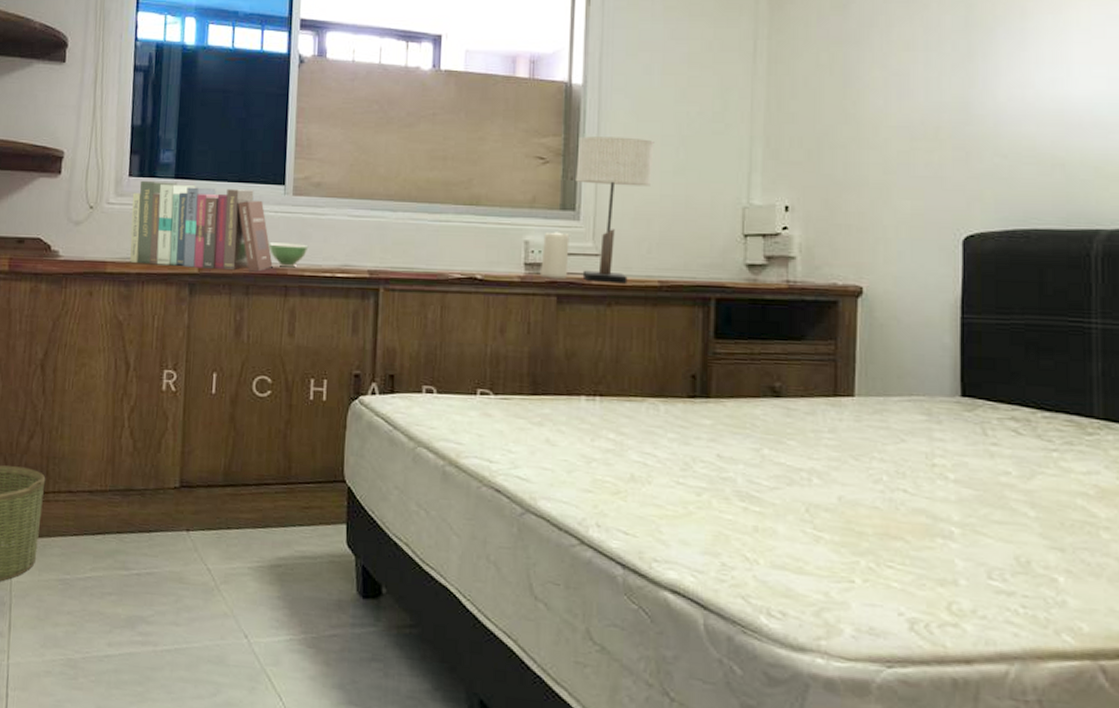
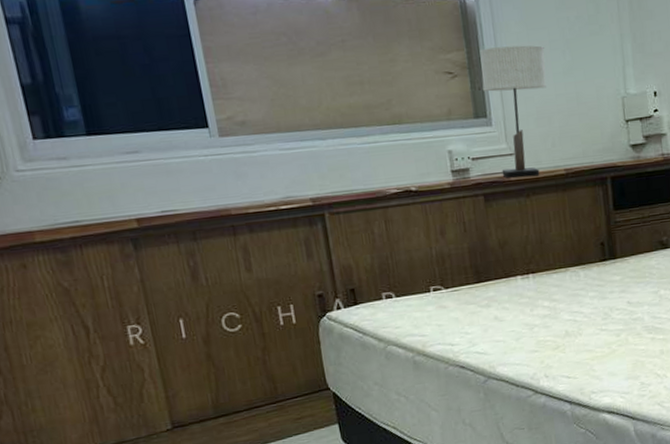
books: present [130,180,273,273] -> none [42,137,215,229]
bowl: present [268,242,309,268] -> none [205,183,247,209]
candle: present [539,231,570,280] -> none [464,138,489,182]

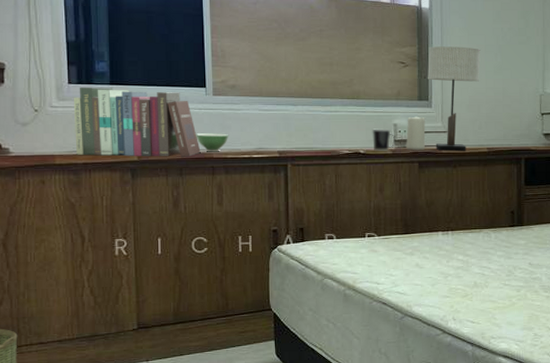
books: none [42,137,215,229] -> present [73,87,201,158]
bowl: none [205,183,247,209] -> present [196,133,229,152]
mug: none [421,157,453,187] -> present [371,128,395,151]
candle: none [464,138,489,182] -> present [405,116,426,151]

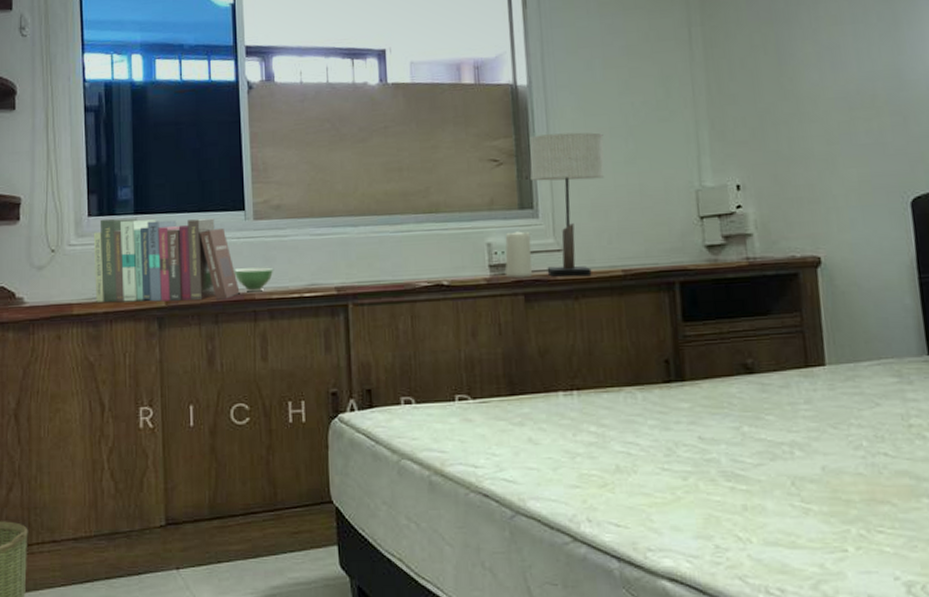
mug: present [371,128,395,151] -> none [457,250,491,282]

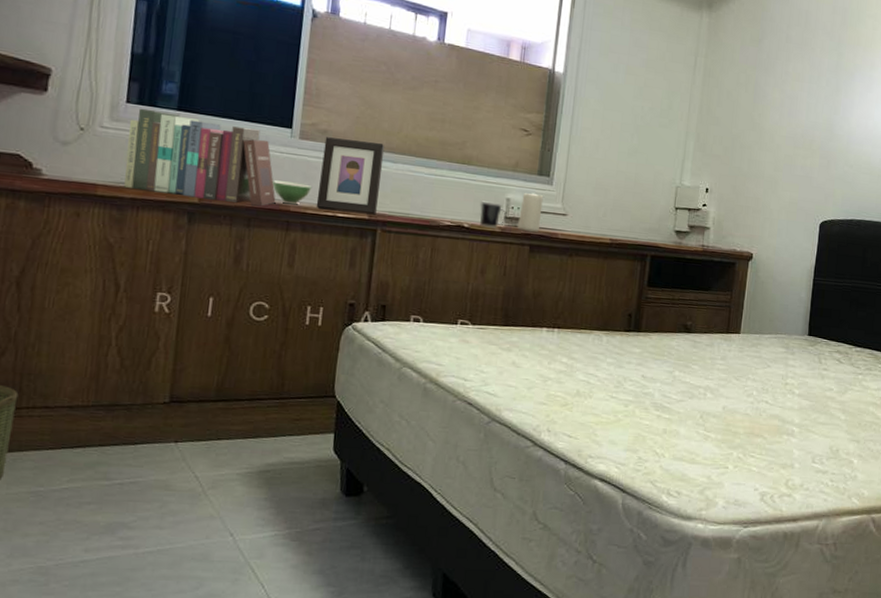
picture frame: none [279,208,345,292] -> present [316,137,385,215]
mug: none [457,250,491,282] -> present [479,201,507,229]
table lamp: present [529,132,605,278] -> none [551,116,616,240]

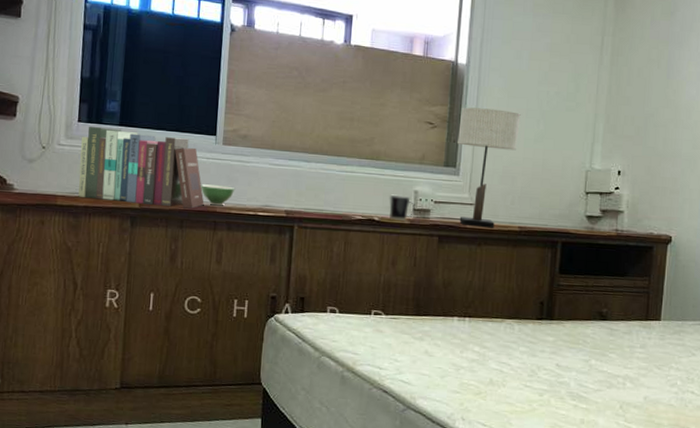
picture frame: present [316,137,385,215] -> none [239,141,299,212]
candle: present [517,192,544,233] -> none [425,184,451,224]
table lamp: none [551,116,616,240] -> present [457,107,521,228]

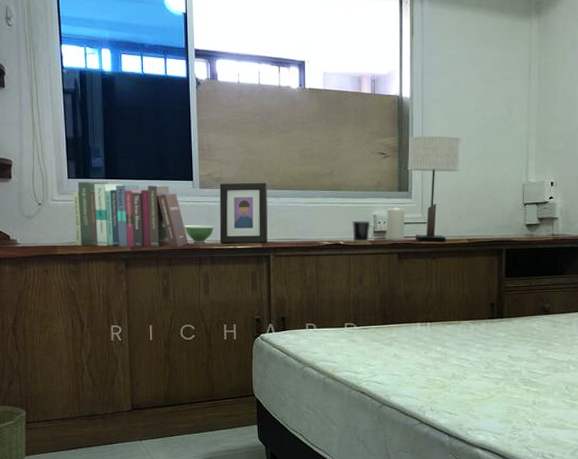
picture frame: none [239,141,299,212] -> present [219,183,268,244]
candle: none [425,184,451,224] -> present [385,207,405,242]

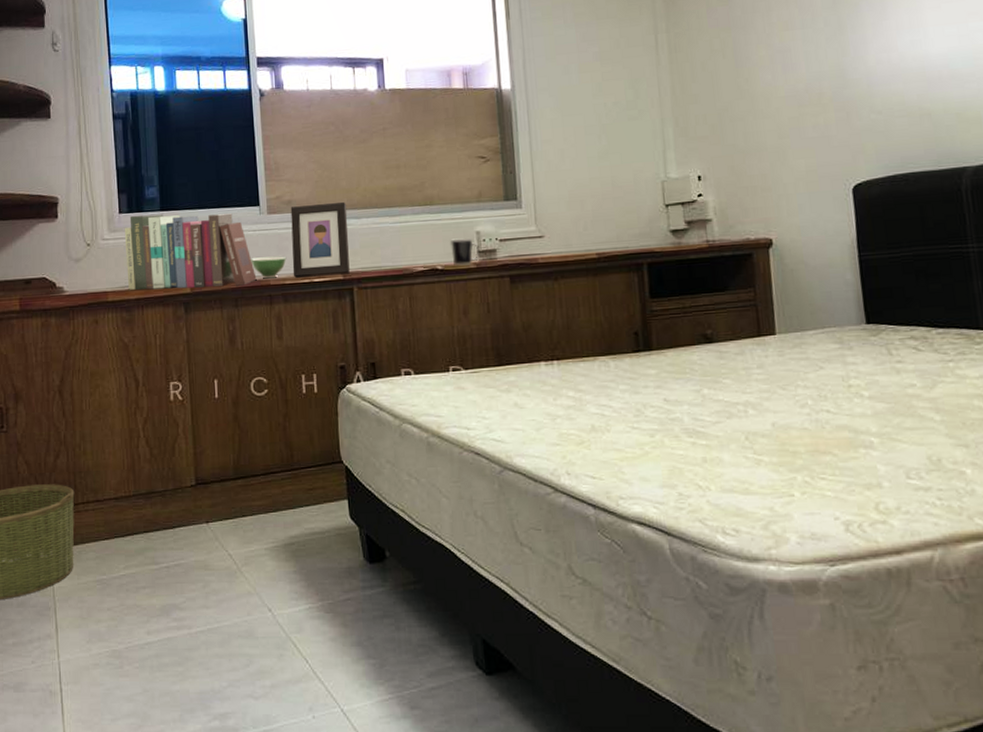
candle: present [385,207,405,242] -> none [492,220,516,263]
table lamp: present [408,136,462,243] -> none [513,130,580,262]

